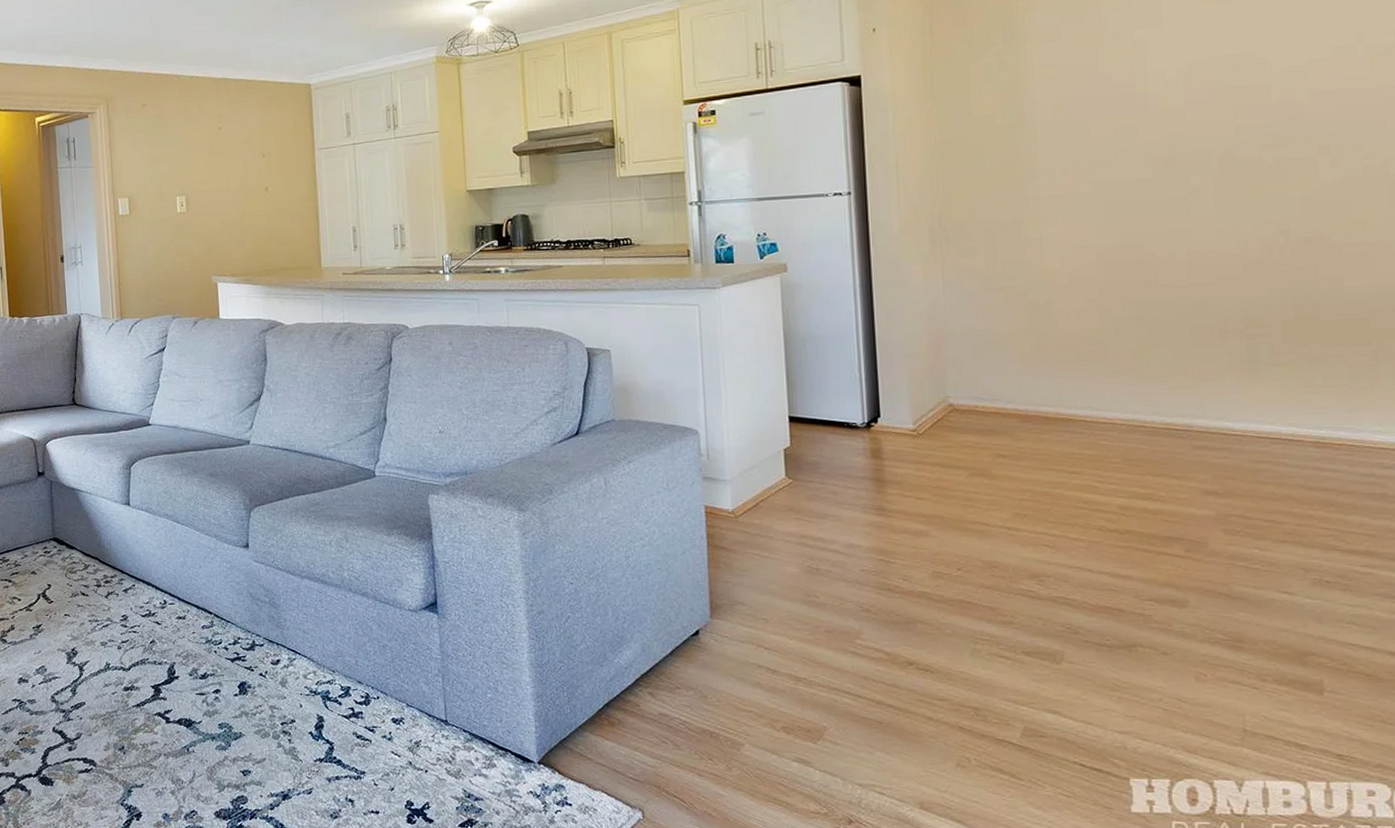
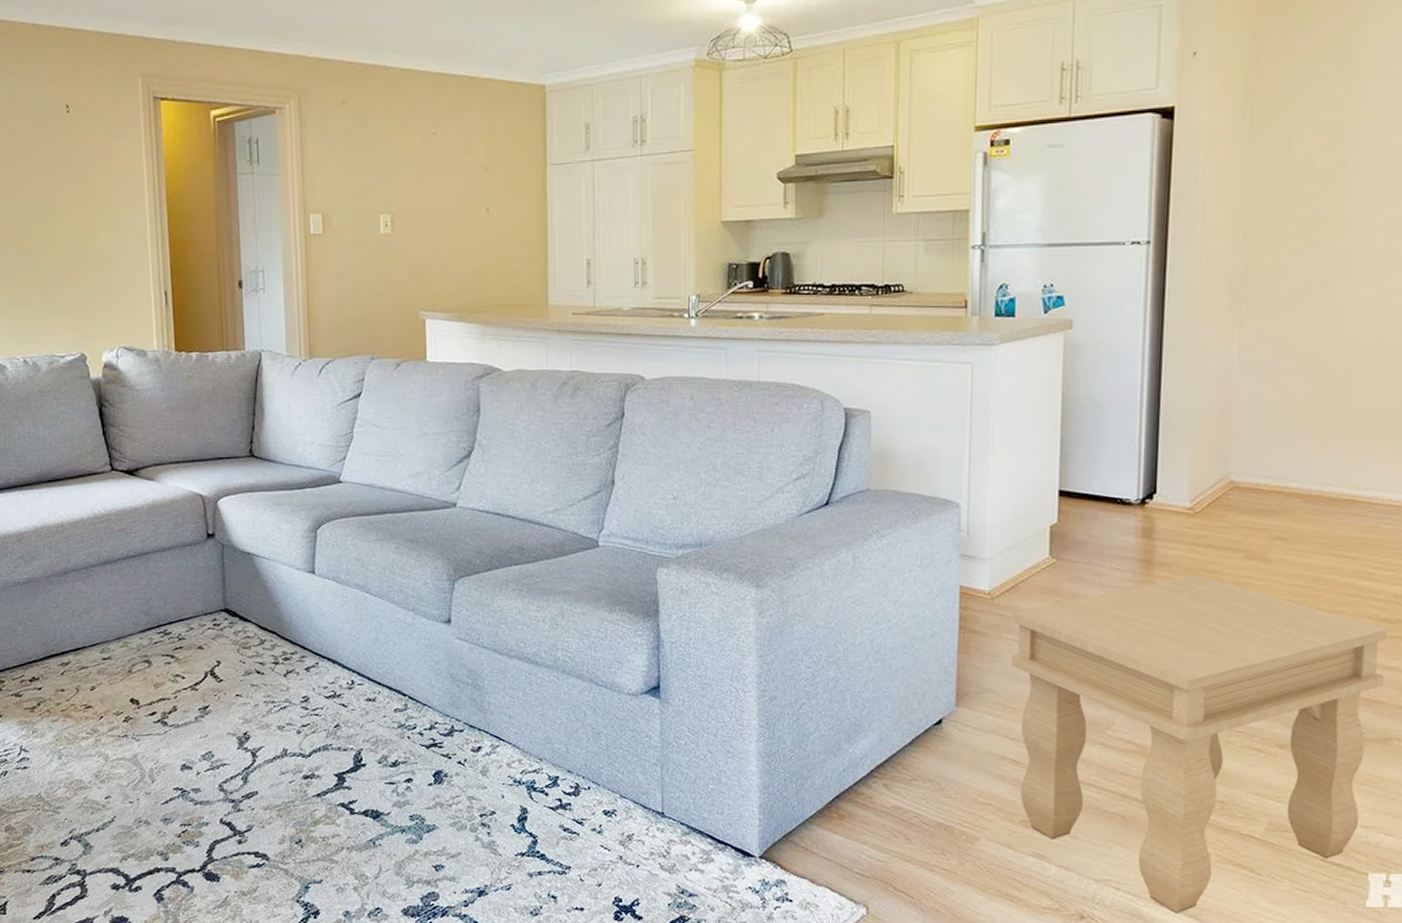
side table: none [756,492,1120,818] -> present [1011,576,1387,913]

